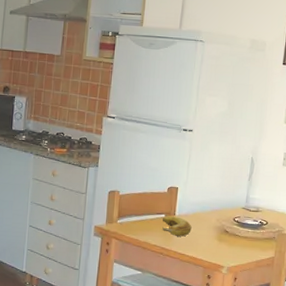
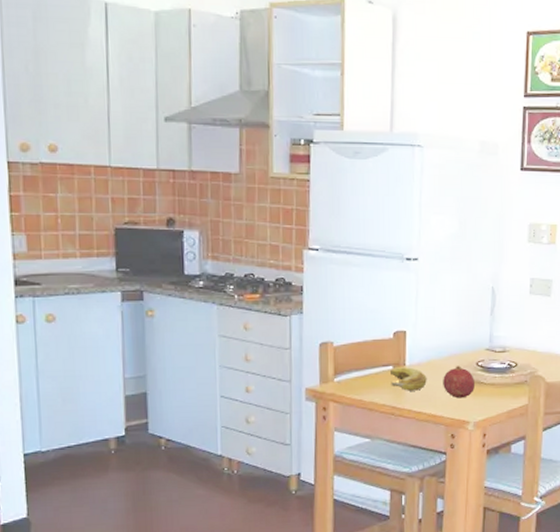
fruit: none [204,219,231,247] -> present [443,366,475,399]

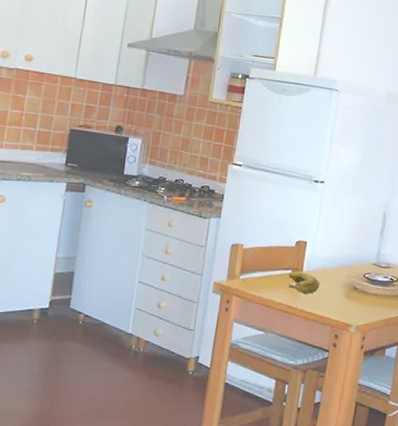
fruit: present [443,366,475,399] -> none [333,275,361,304]

